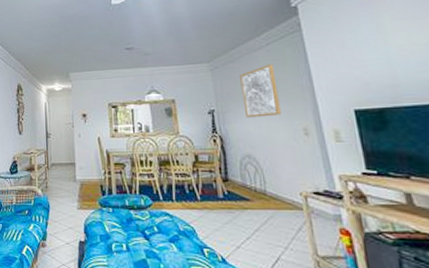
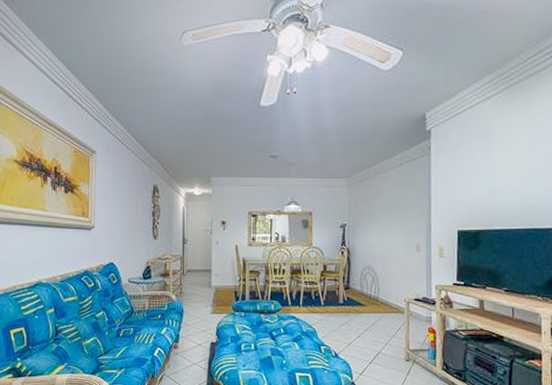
wall art: present [240,63,281,118] -> none [371,184,402,233]

